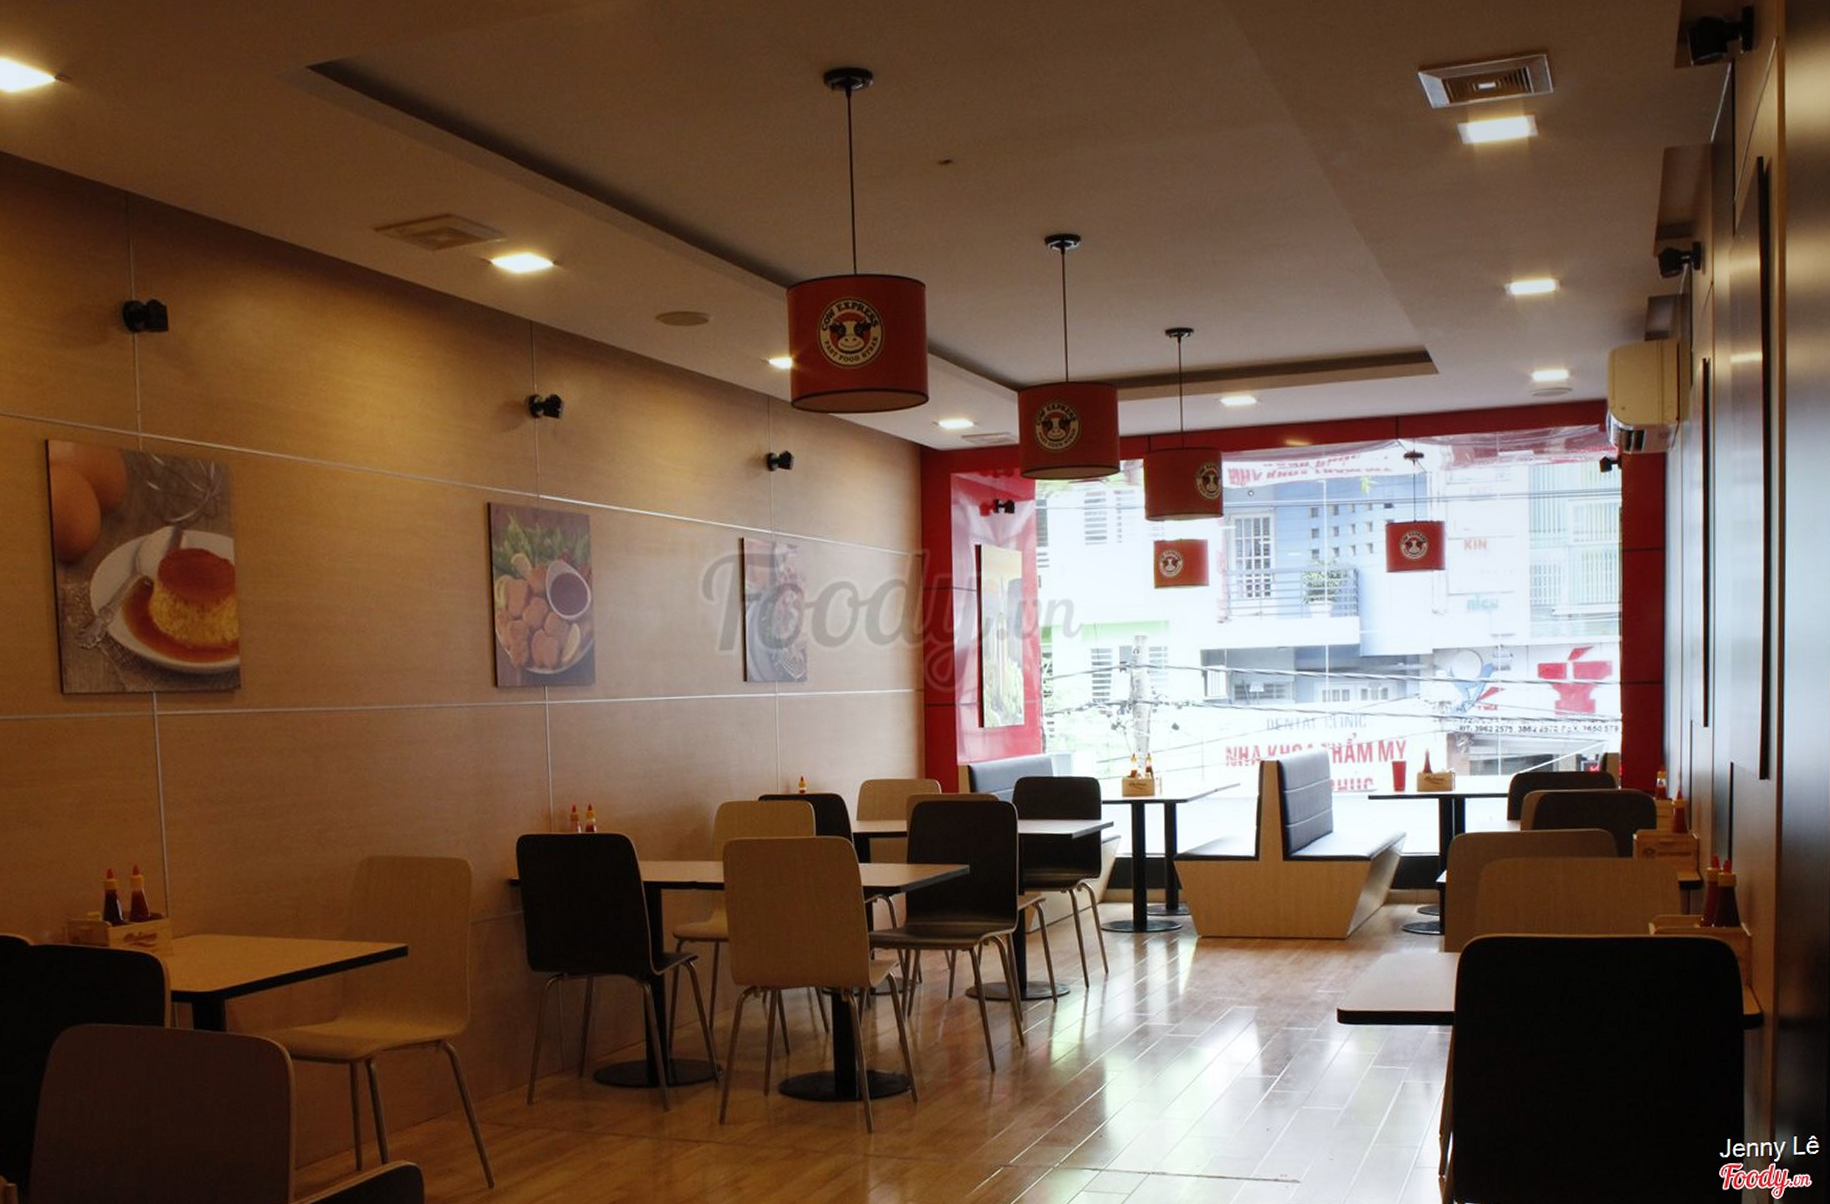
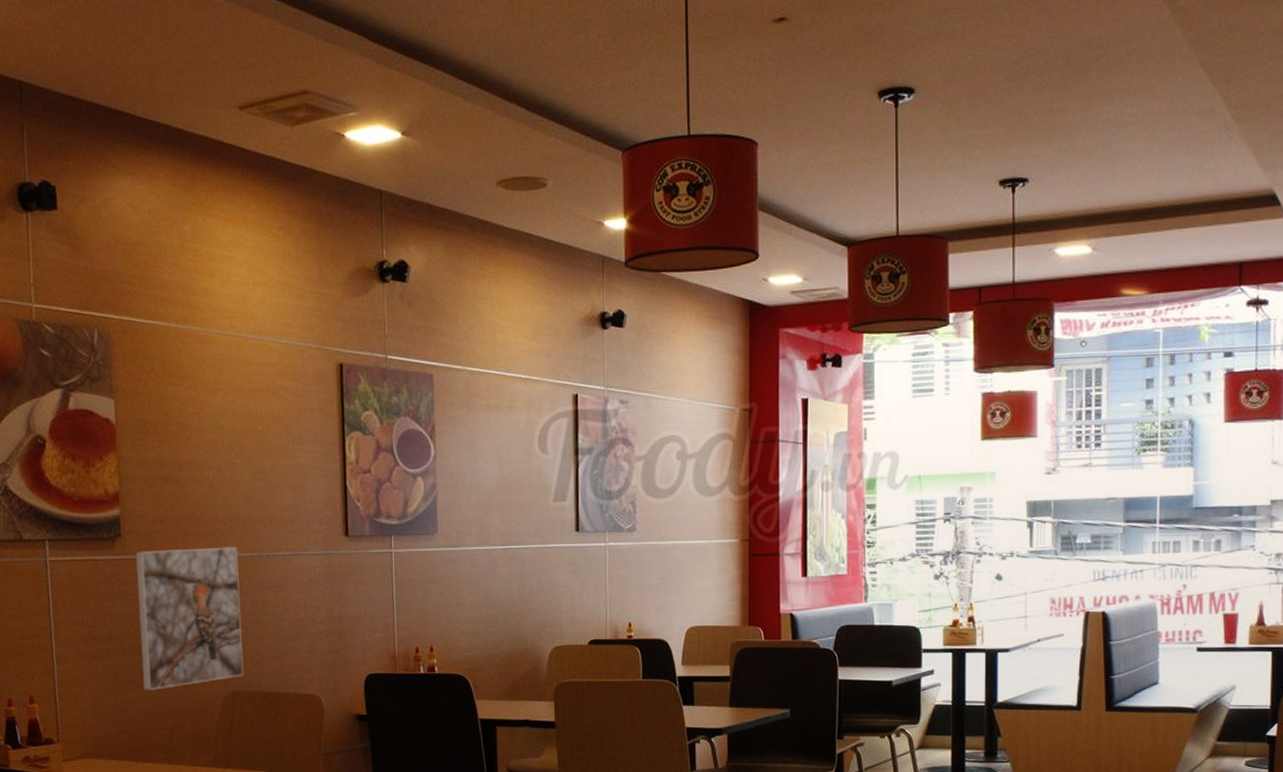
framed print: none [257,698,382,857] -> present [135,546,244,690]

